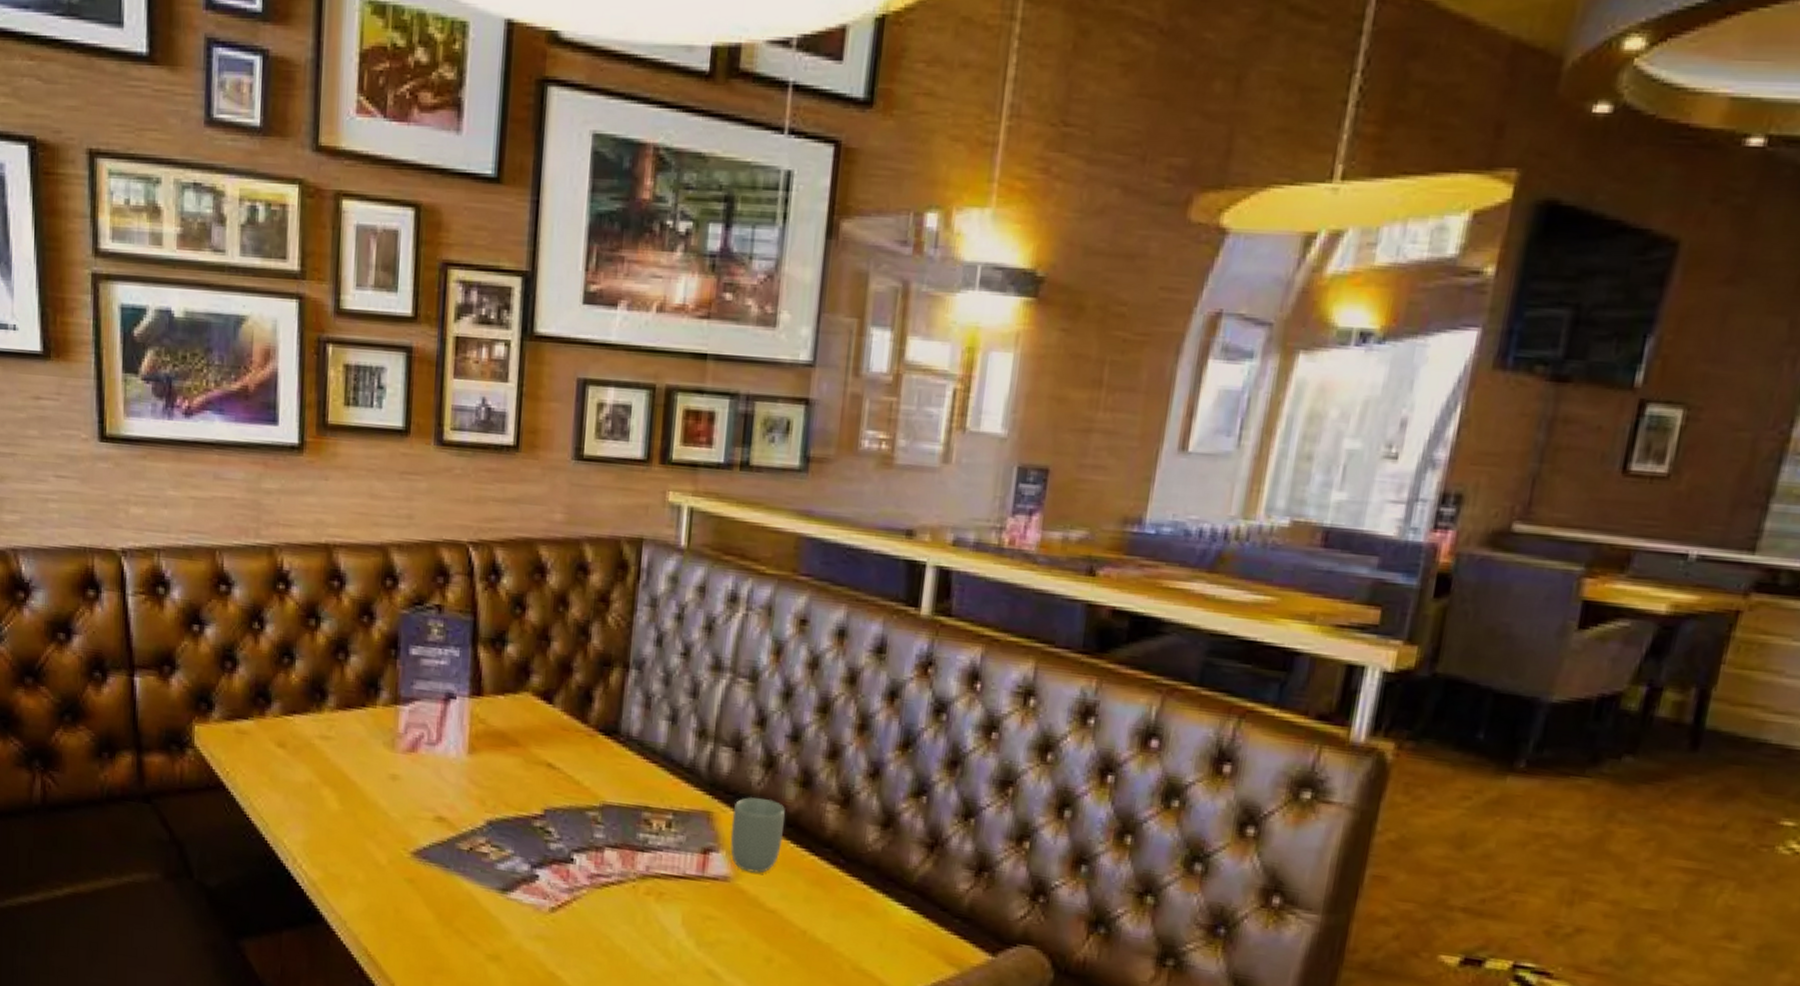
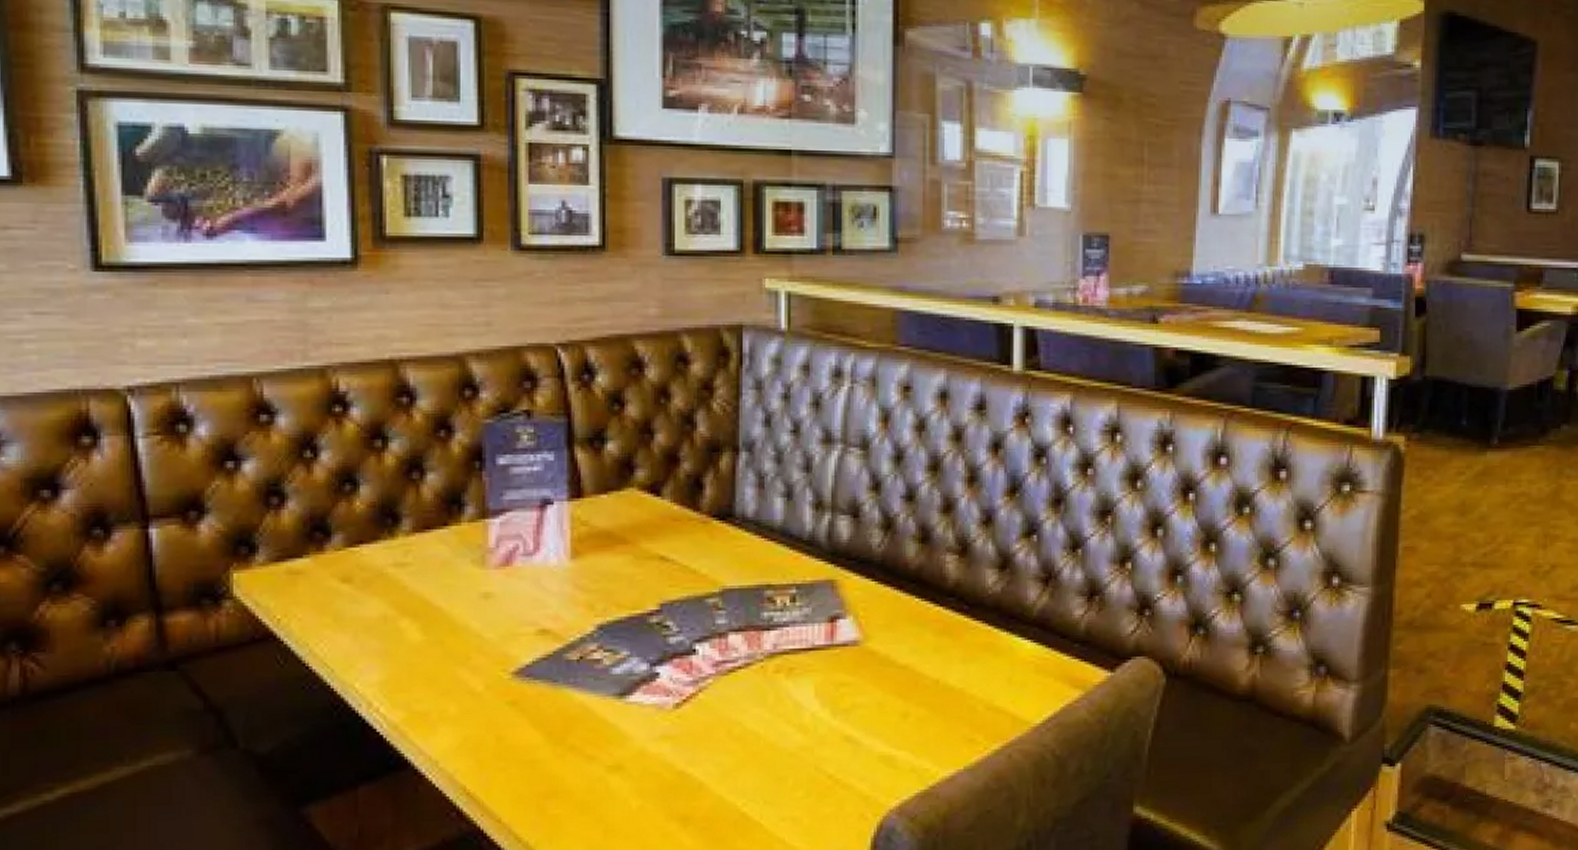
cup: present [730,797,785,873] -> none [856,560,907,633]

